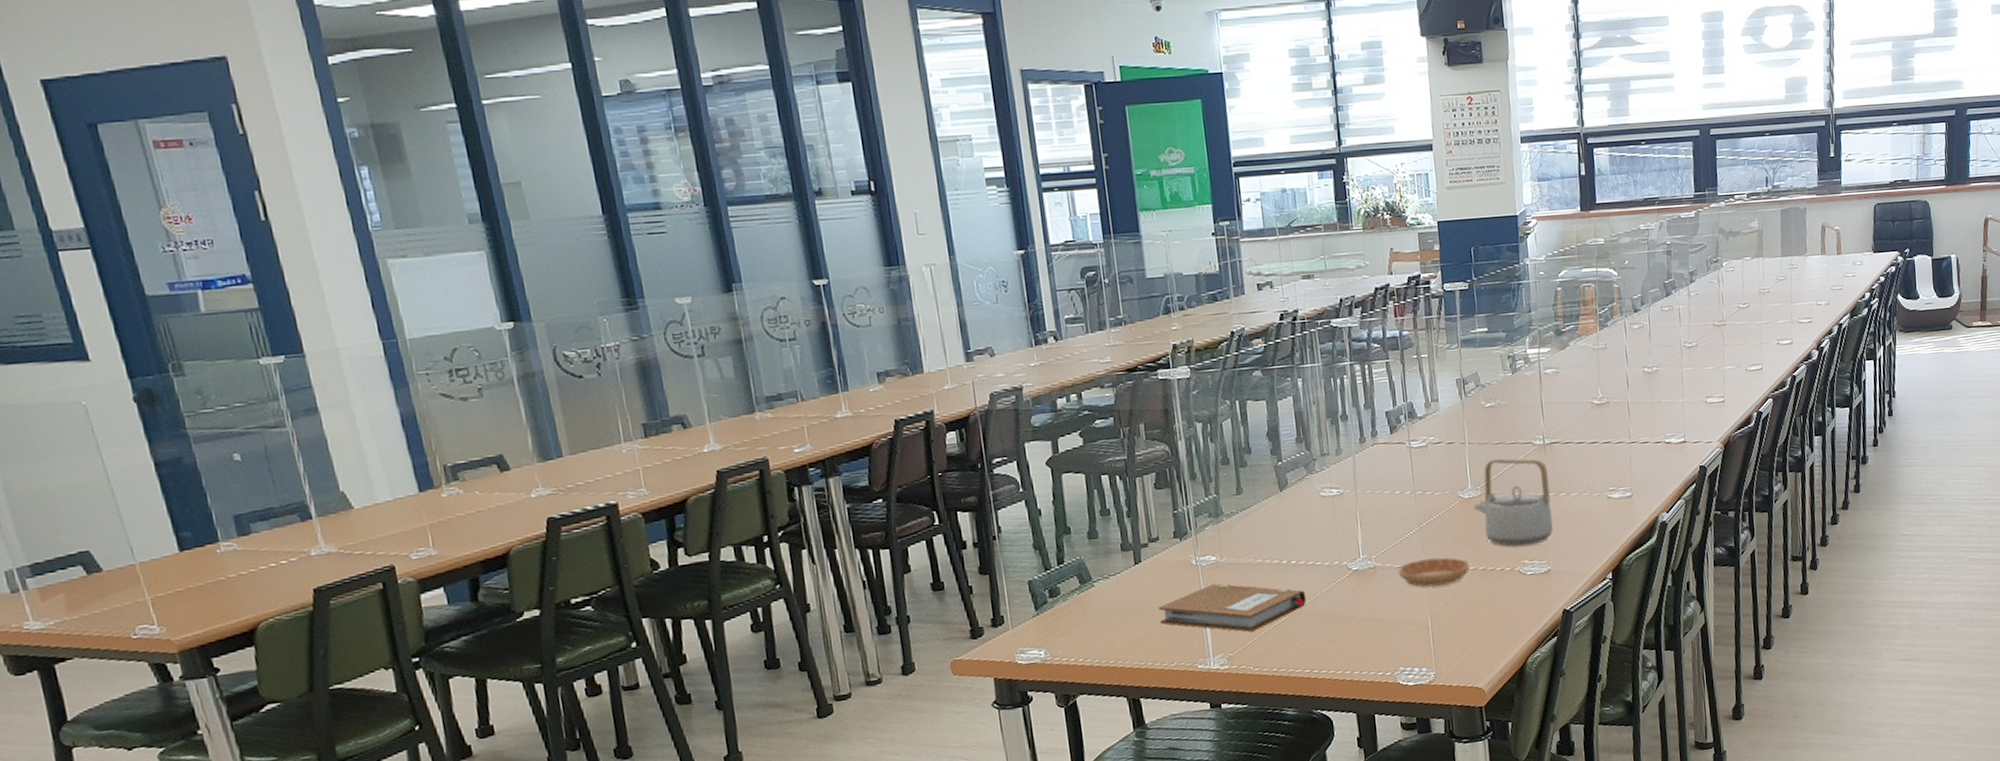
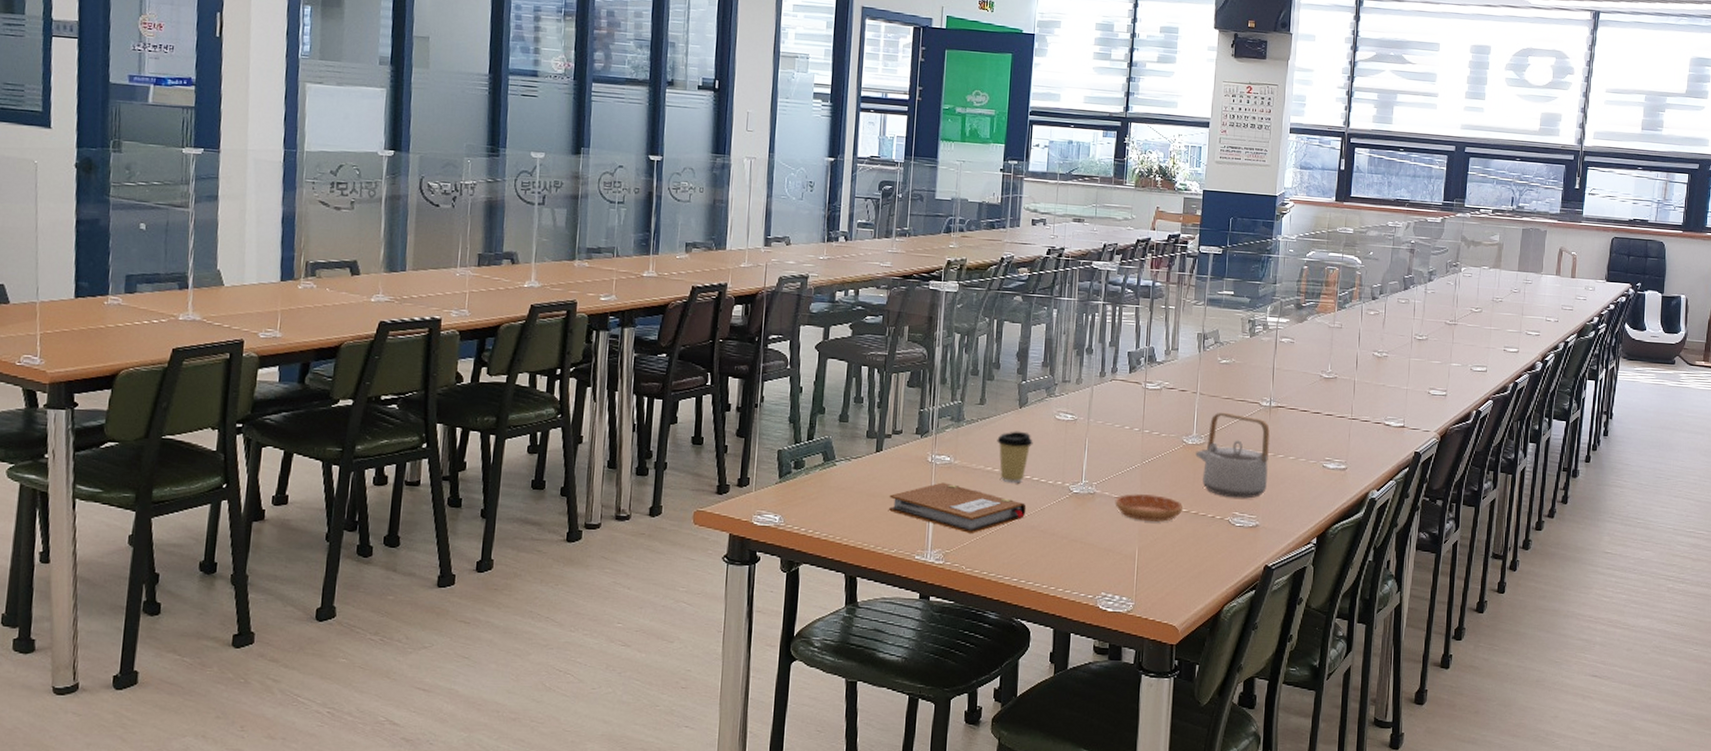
coffee cup: none [1262,515,1301,573] -> present [997,431,1033,484]

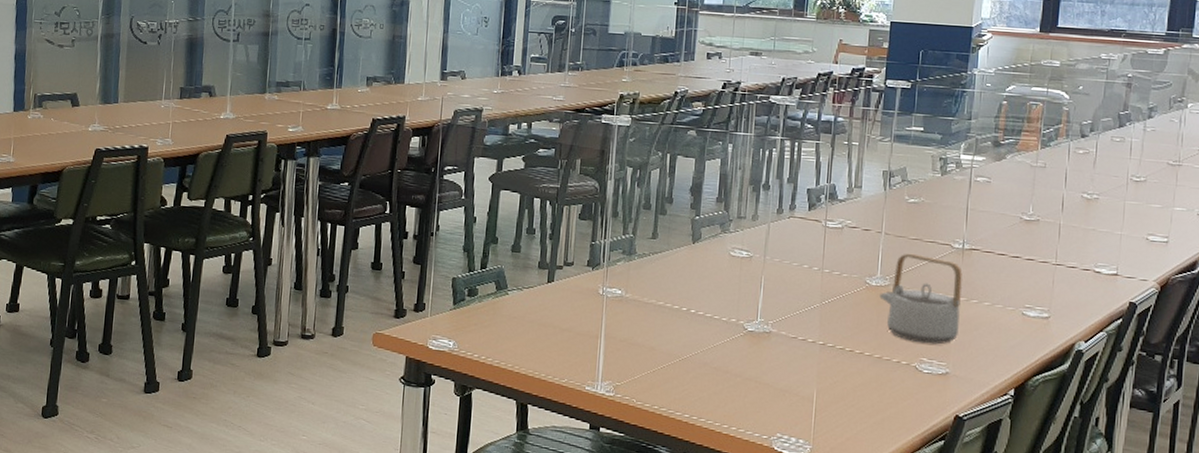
notebook: present [889,482,1027,534] -> none [560,315,699,368]
coffee cup: present [997,431,1033,484] -> none [669,266,707,319]
saucer: present [1115,494,1184,522] -> none [792,334,866,365]

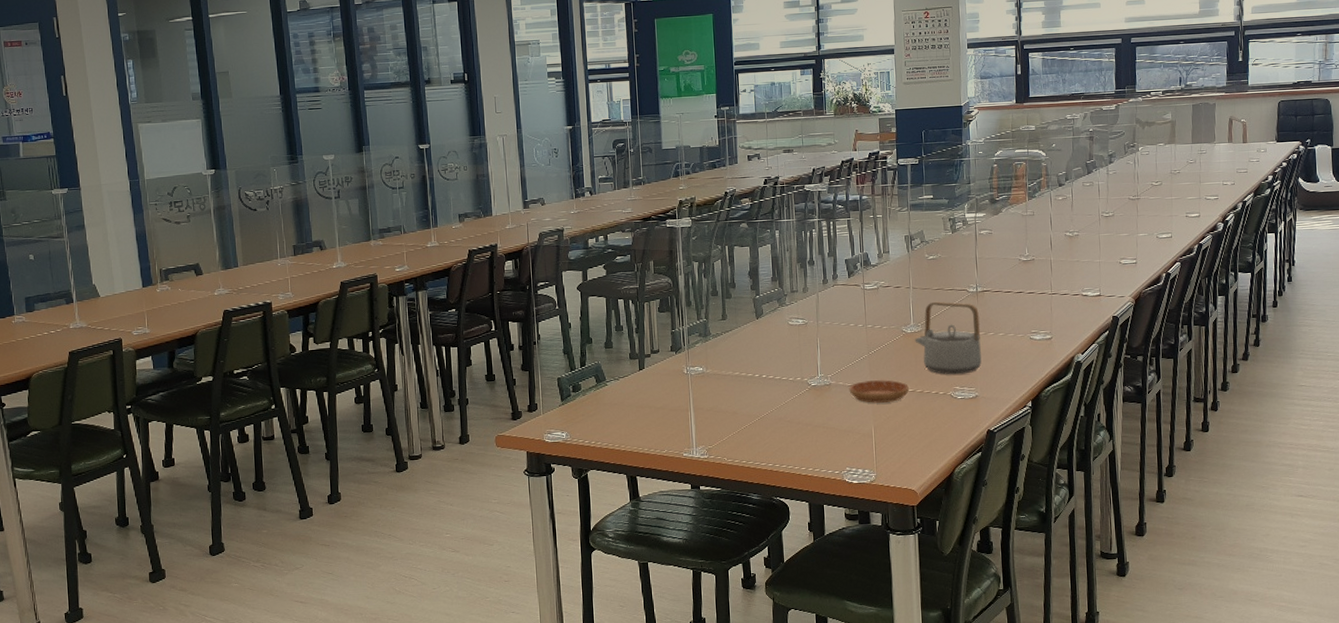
saucer: none [792,334,866,365] -> present [849,380,910,403]

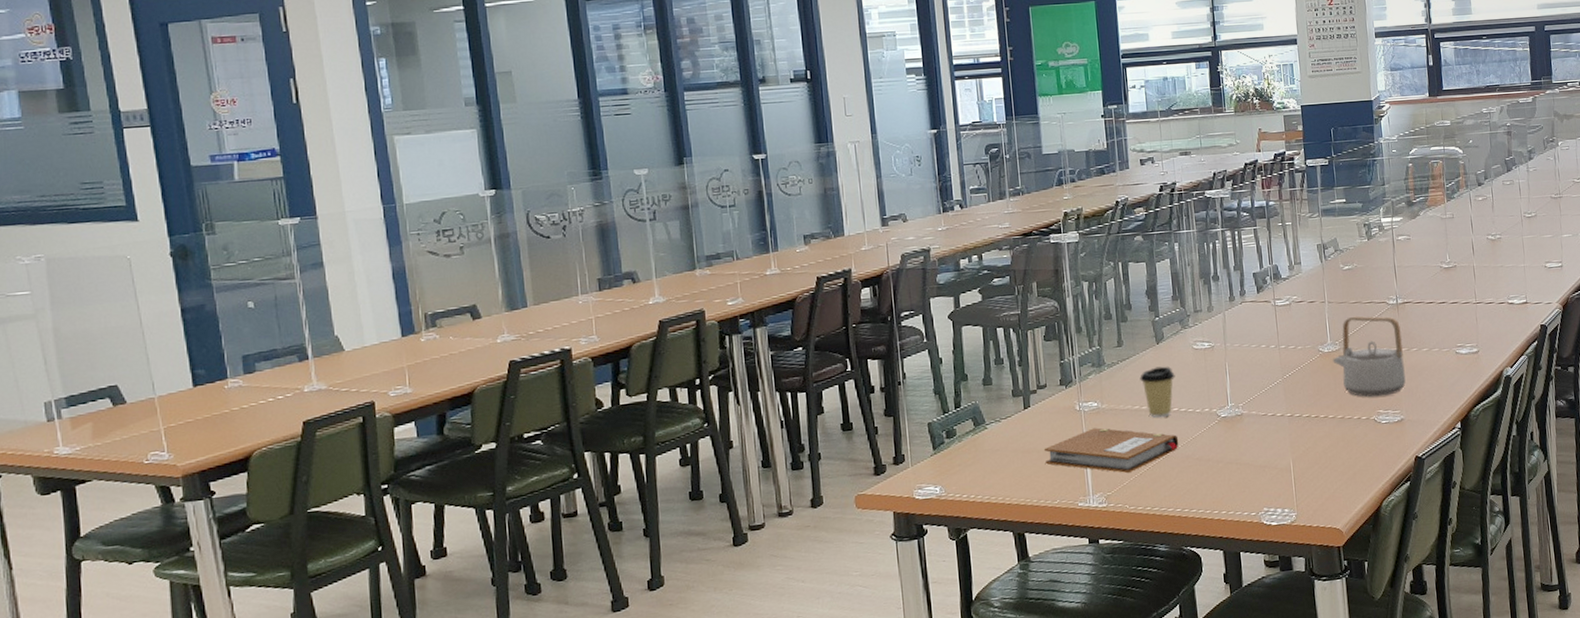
notebook: none [655,389,773,431] -> present [1043,427,1179,474]
coffee cup: none [740,338,772,384] -> present [1140,366,1175,418]
saucer: present [849,380,910,403] -> none [1263,406,1330,434]

